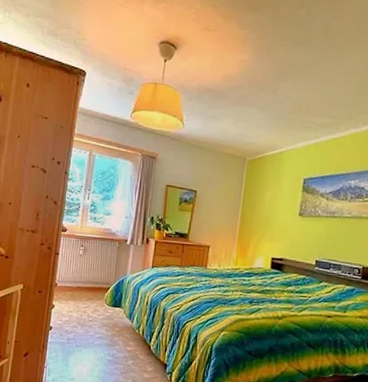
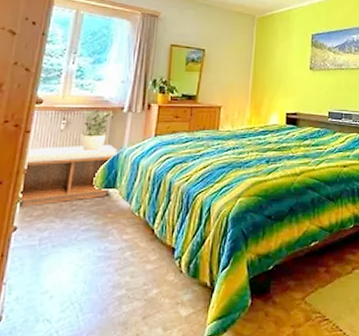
bench: none [54,267,124,314] -> present [21,144,119,206]
potted plant: none [94,239,118,274] -> present [80,110,112,150]

